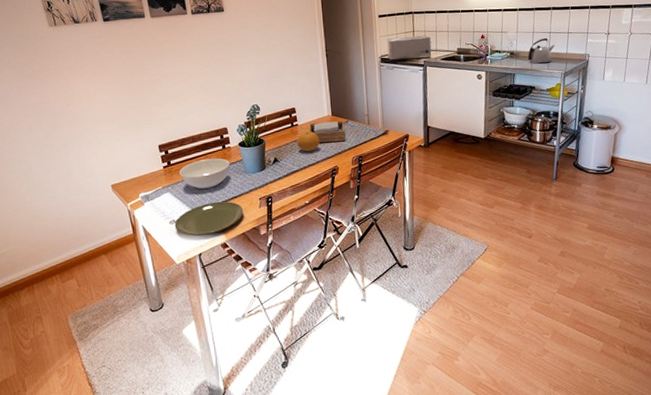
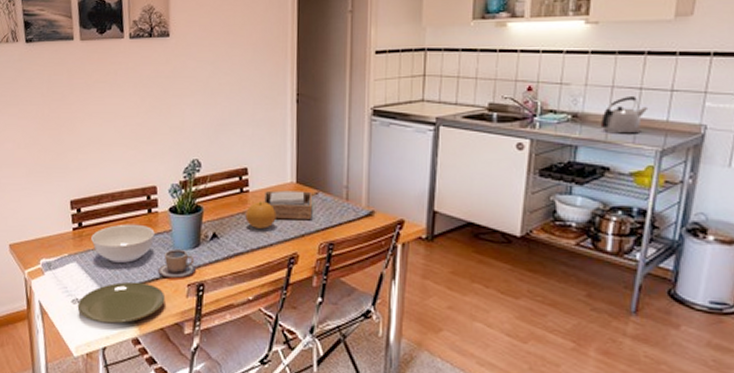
cup: none [236,172,264,196] -> present [158,248,196,279]
toaster: present [386,35,432,62] -> none [383,82,451,116]

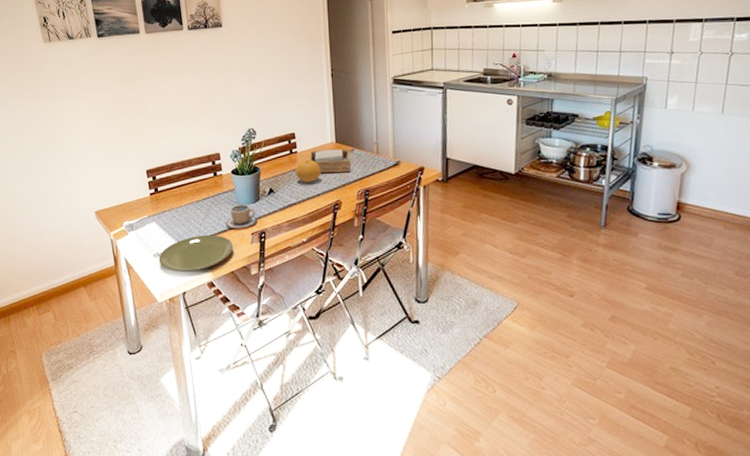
bowl: present [91,224,155,264] -> none [166,186,221,221]
kettle: present [600,97,649,134] -> none [569,58,604,88]

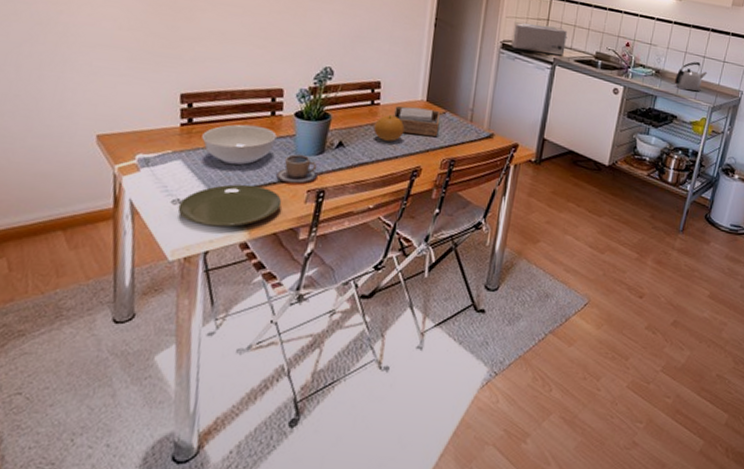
bowl: none [166,186,221,221] -> present [201,124,277,165]
toaster: none [400,54,453,83] -> present [511,21,568,57]
kettle: none [569,58,604,88] -> present [674,62,708,92]

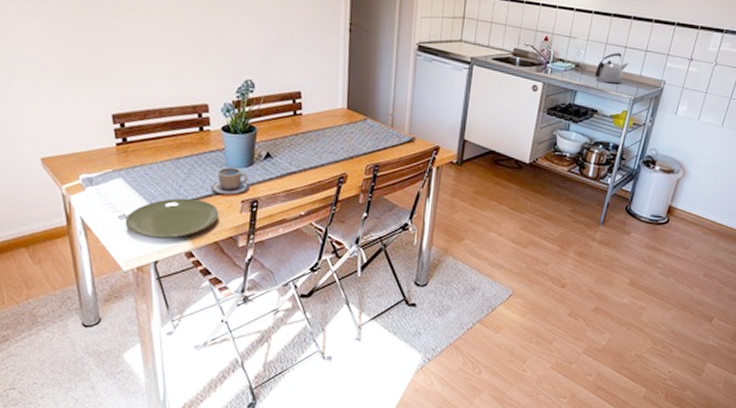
bowl: present [201,124,277,165] -> none [138,141,207,181]
fruit: present [373,114,405,141] -> none [298,124,328,150]
napkin holder: present [391,105,441,137] -> none [314,114,362,144]
toaster: present [511,21,568,57] -> none [427,21,485,56]

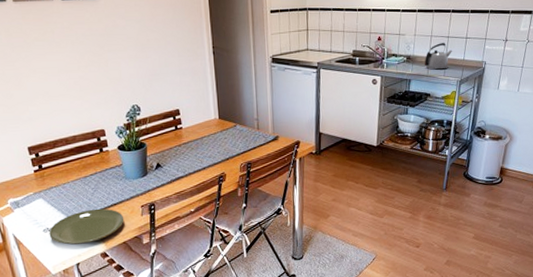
cup: present [211,166,250,196] -> none [115,178,146,203]

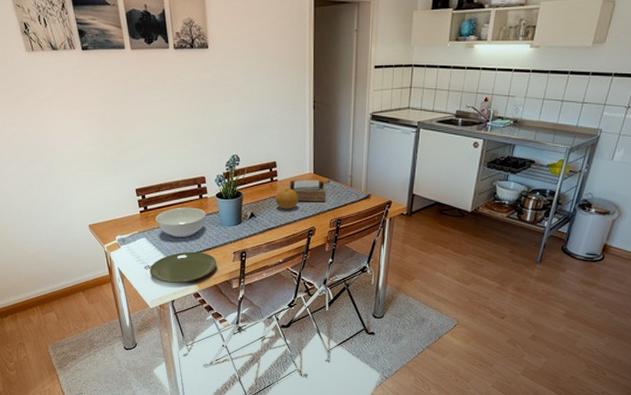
bowl: none [52,162,109,196] -> present [156,207,206,238]
fruit: none [181,135,206,157] -> present [275,188,299,209]
napkin holder: none [193,124,234,149] -> present [287,179,326,202]
kettle: present [424,43,453,70] -> none [532,107,566,136]

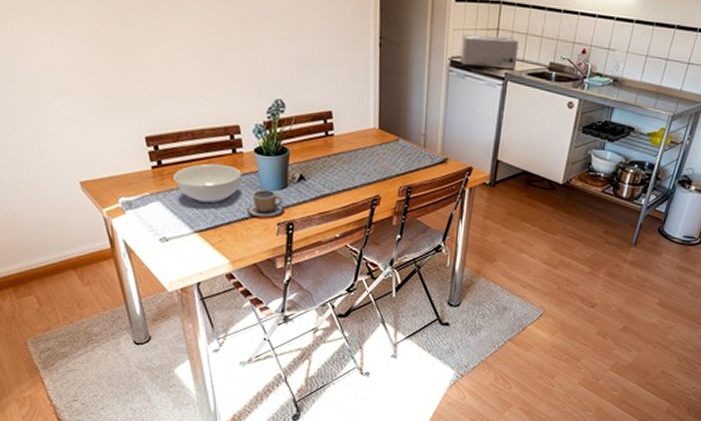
plate: present [149,251,217,283] -> none [166,220,256,261]
cup: none [210,225,239,248] -> present [247,189,285,218]
fruit: present [275,188,299,209] -> none [331,145,360,172]
napkin holder: present [287,179,326,202] -> none [346,135,394,165]
toaster: none [379,93,430,120] -> present [460,33,520,71]

